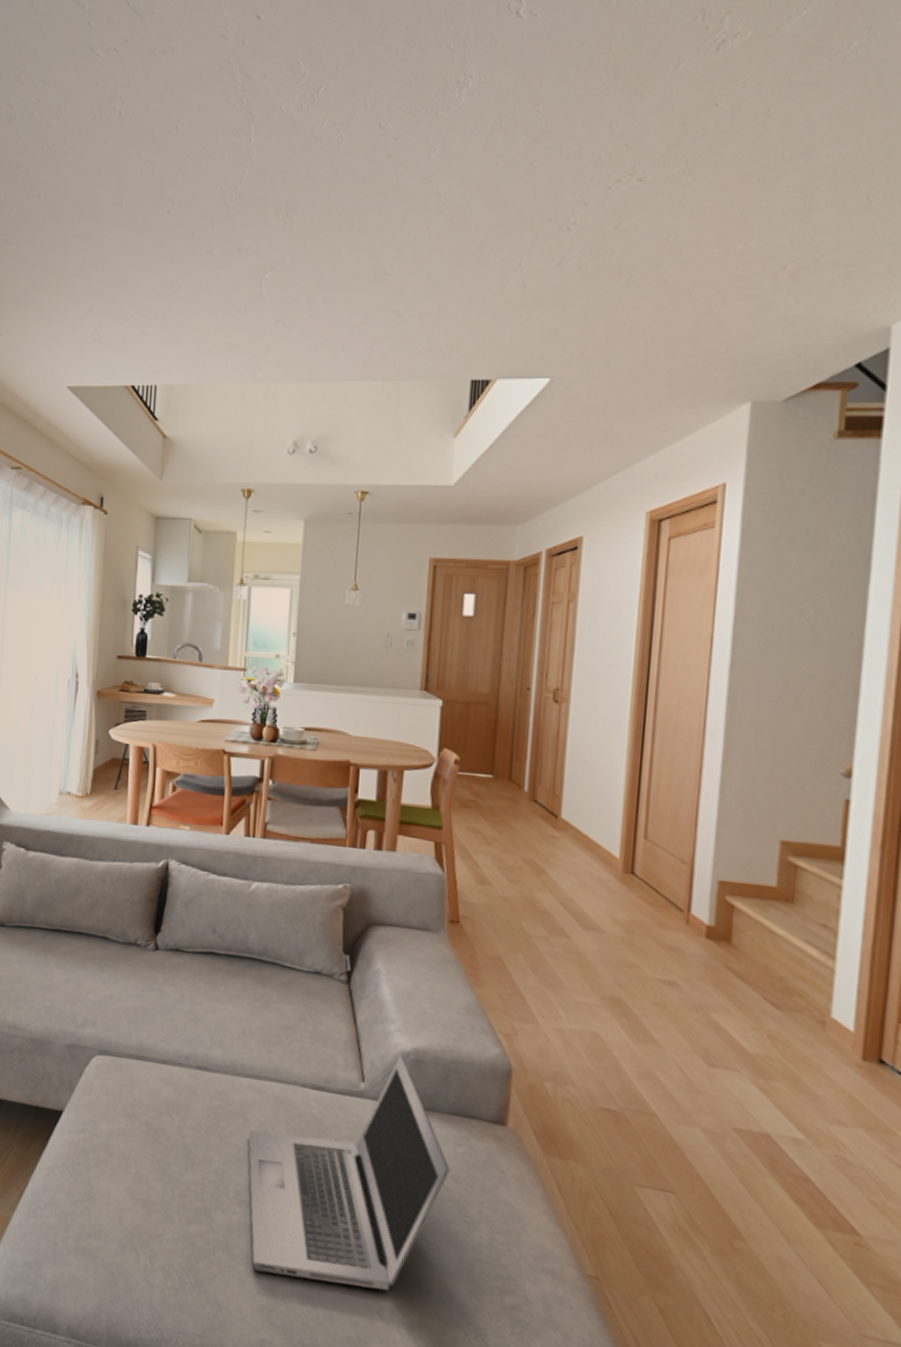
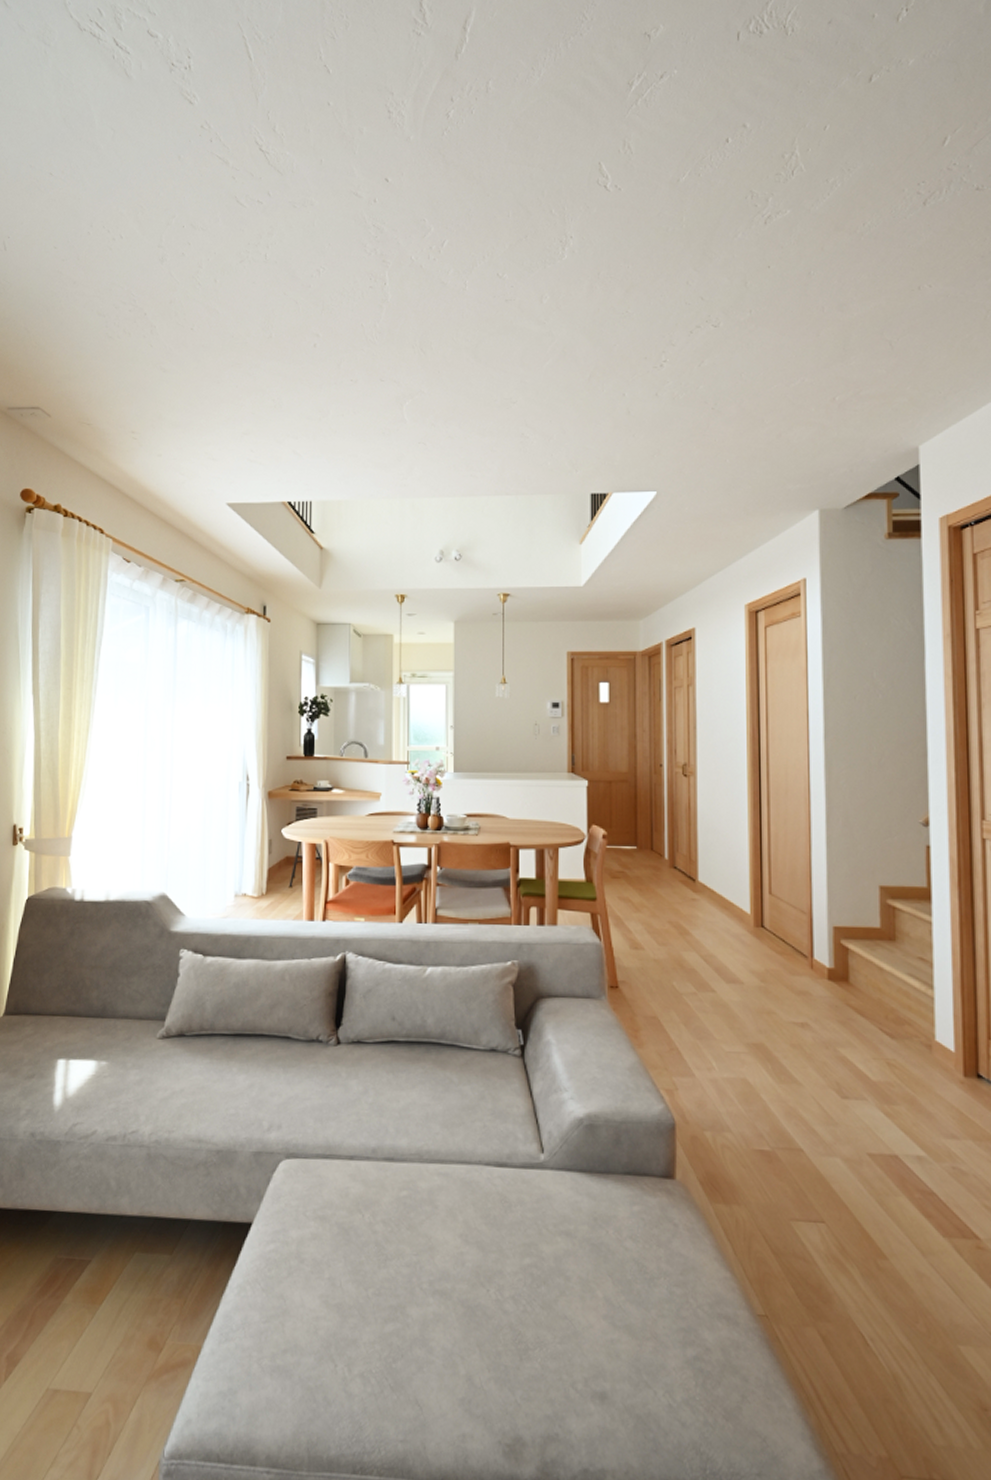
laptop: present [248,1054,450,1291] -> none [437,1121,628,1363]

